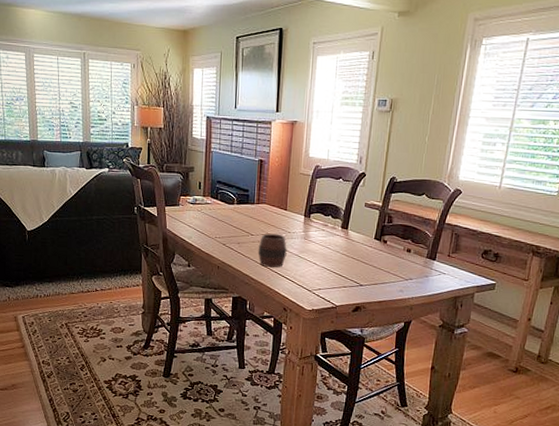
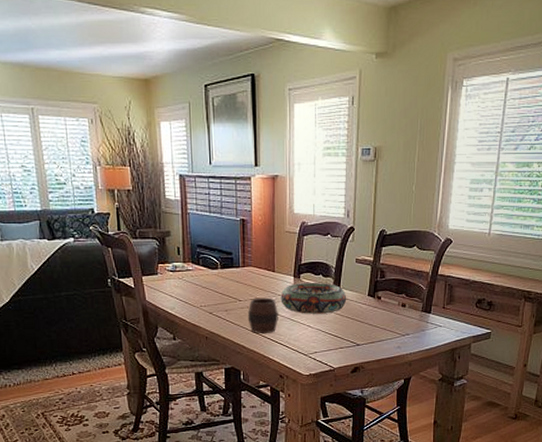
decorative bowl: none [290,222,354,253] -> present [280,282,347,314]

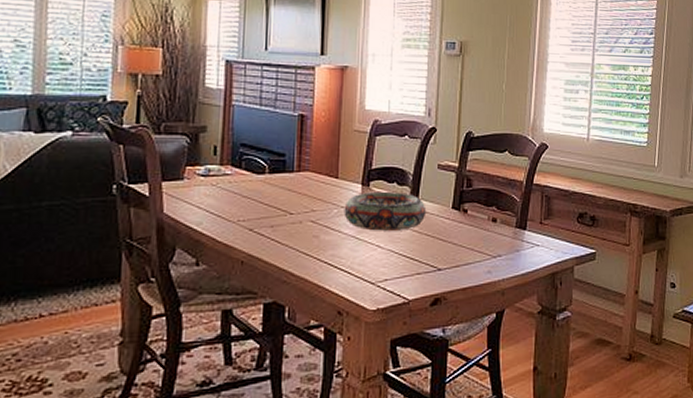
cup: present [247,297,278,334] -> none [299,210,340,257]

